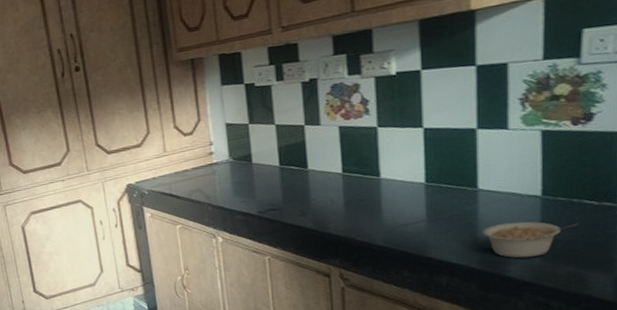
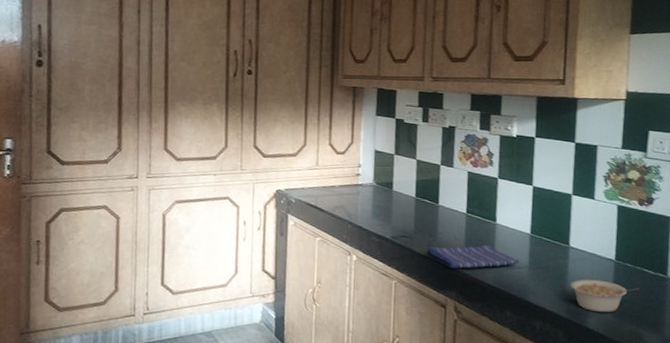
dish towel: none [299,202,414,235] -> present [426,244,519,269]

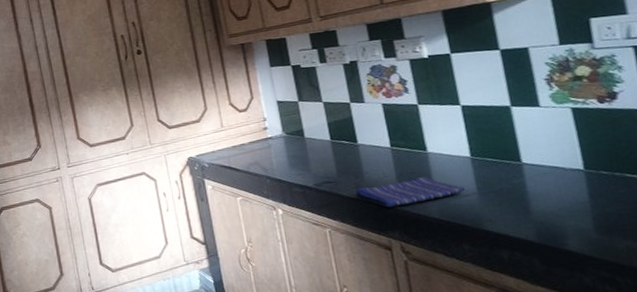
legume: present [570,279,640,313] -> none [534,194,626,232]

